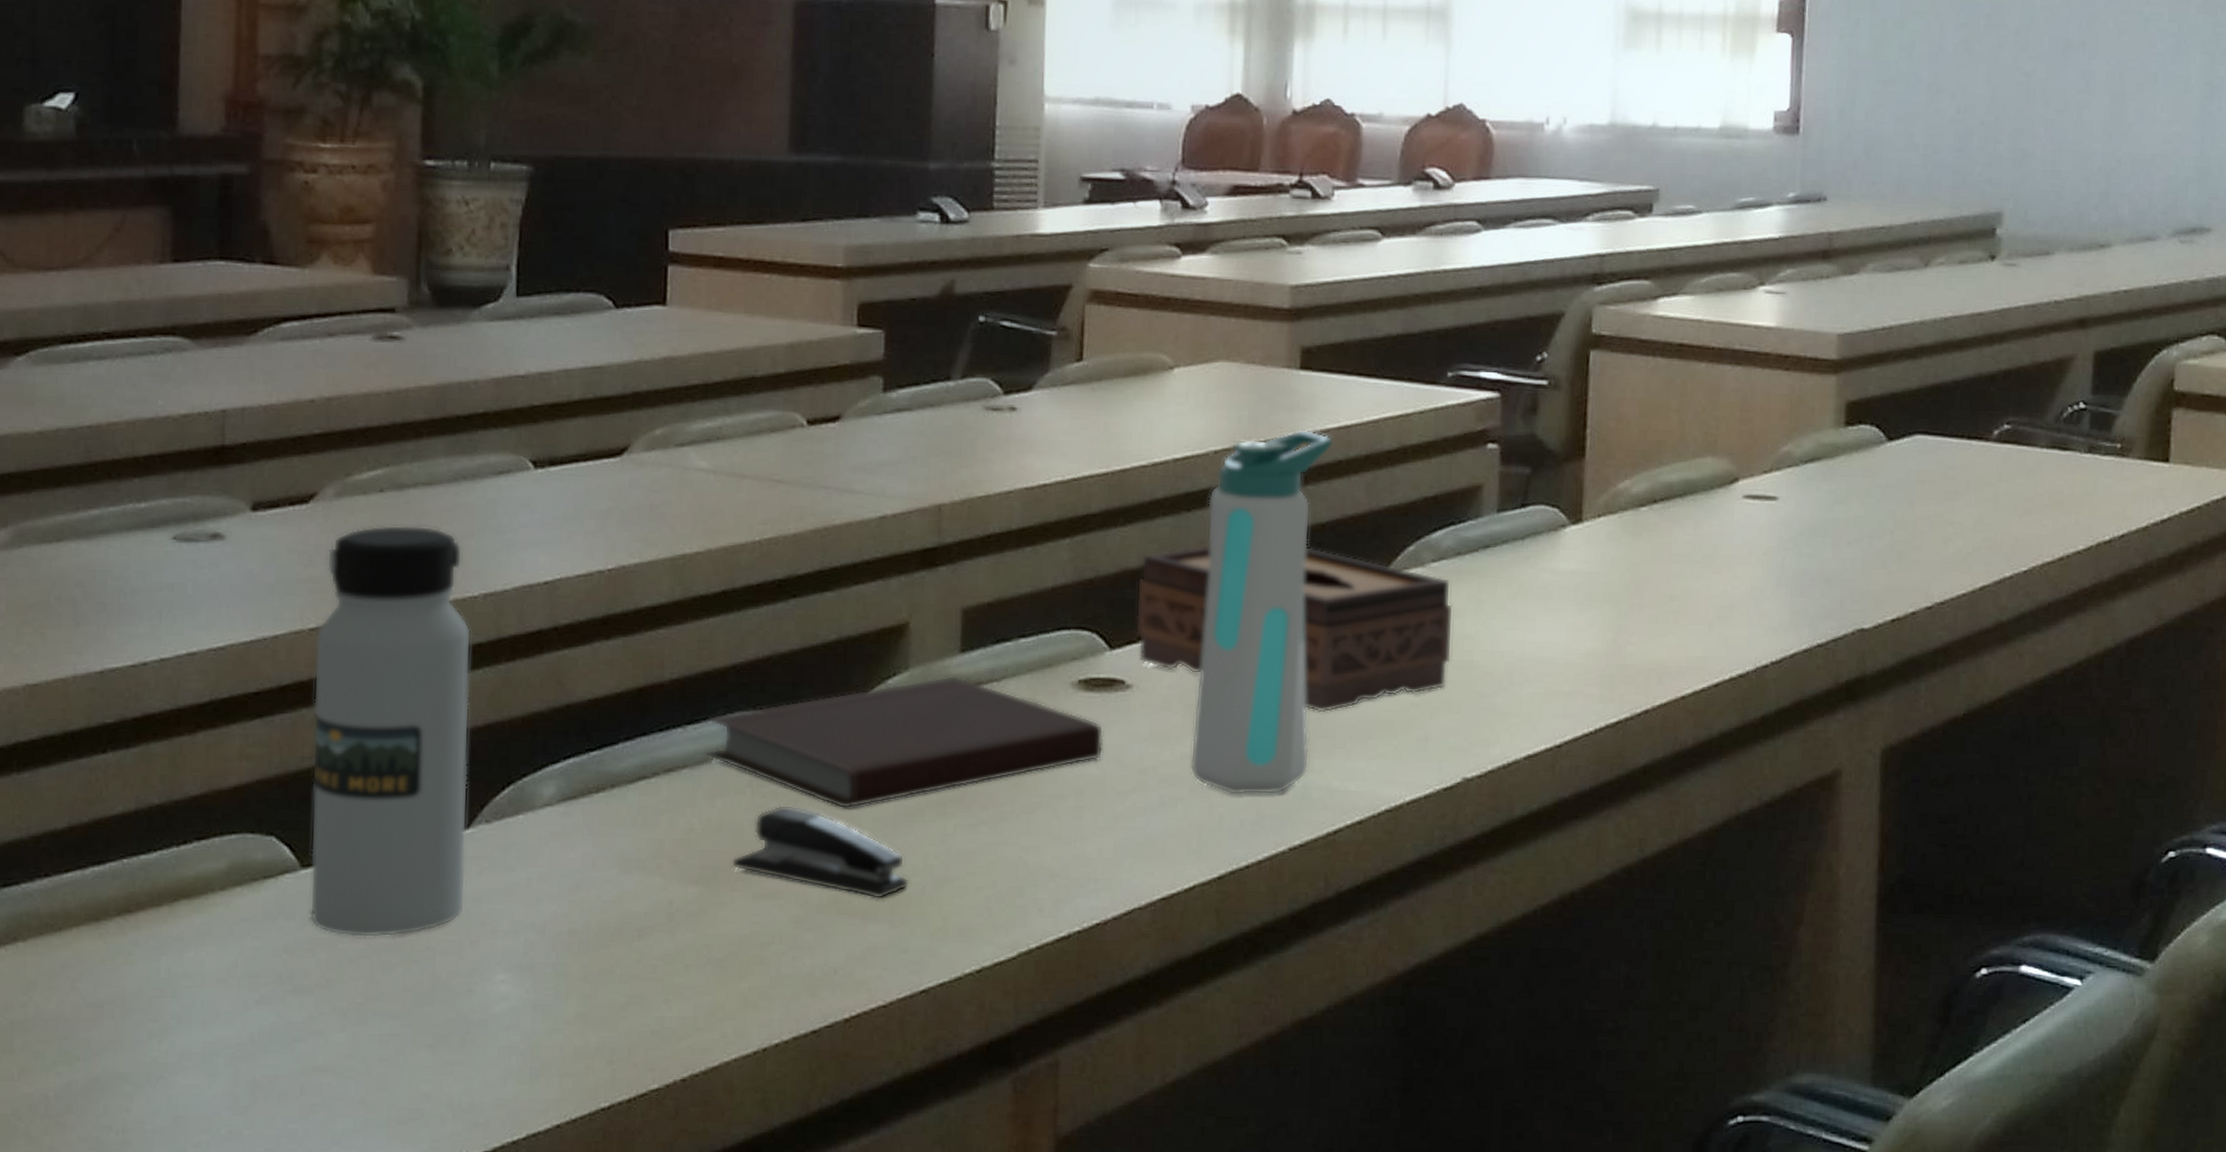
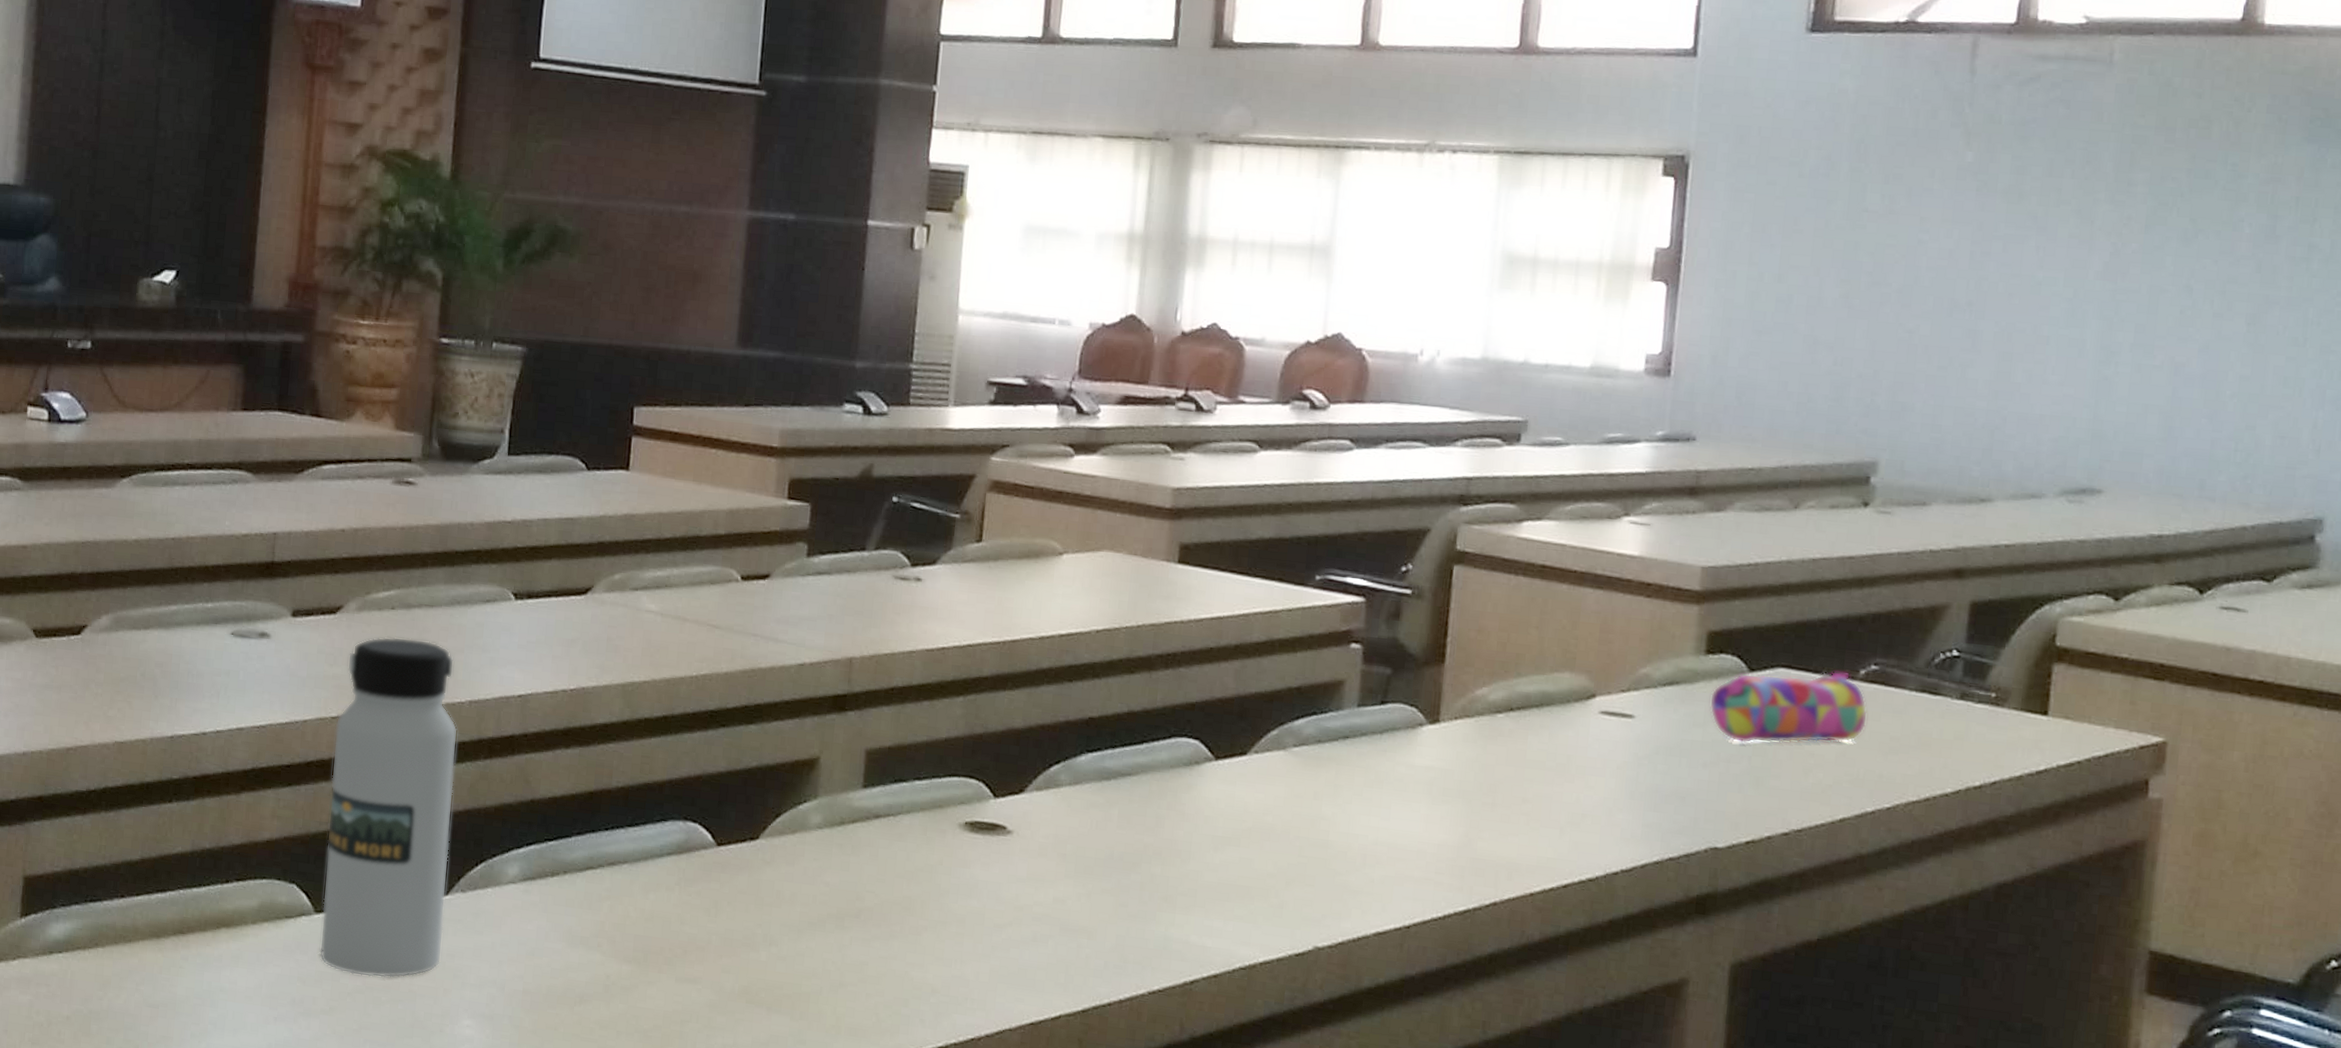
notebook: present [705,675,1104,809] -> none [642,807,986,914]
stapler: present [732,804,909,899] -> none [660,903,809,995]
tissue box: present [1136,544,1454,713] -> none [1018,712,1313,874]
water bottle: present [1190,429,1335,795] -> none [1061,617,1207,942]
pencil case: none [1850,433,2003,517] -> present [1709,671,1868,744]

